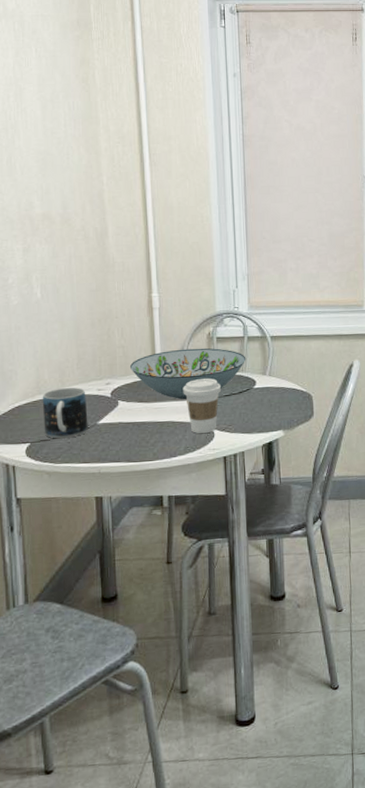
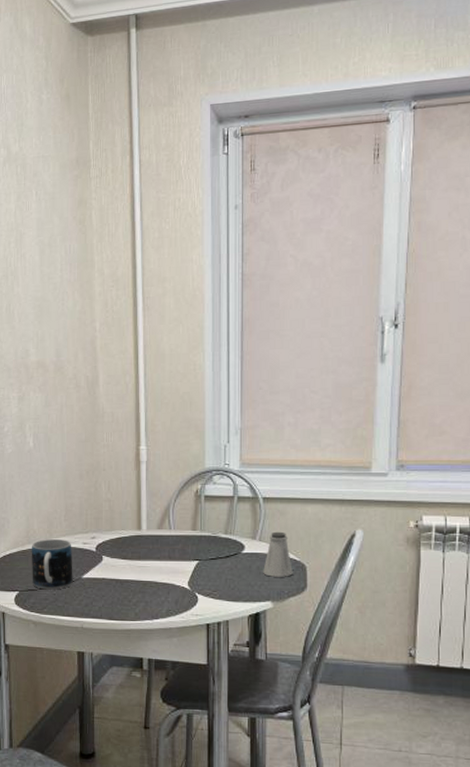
decorative bowl: present [130,348,246,400] -> none [116,506,235,560]
coffee cup: present [183,378,221,434] -> none [167,539,207,598]
saltshaker: none [274,366,301,408] -> present [263,531,293,577]

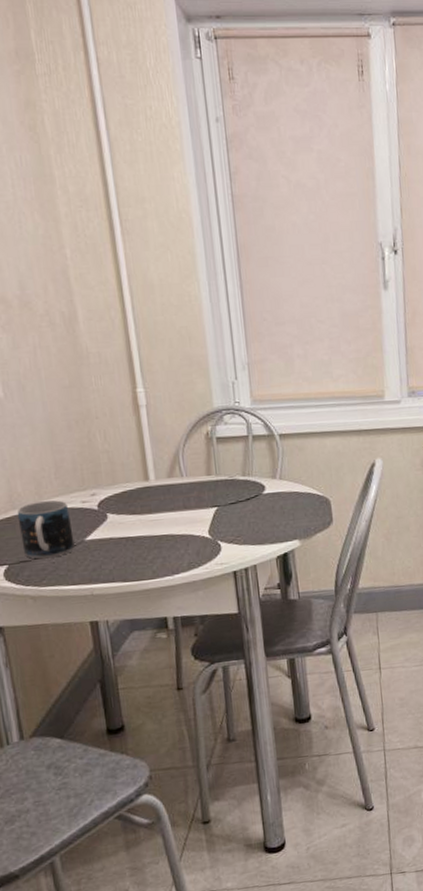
saltshaker: present [263,531,293,577] -> none [287,467,317,515]

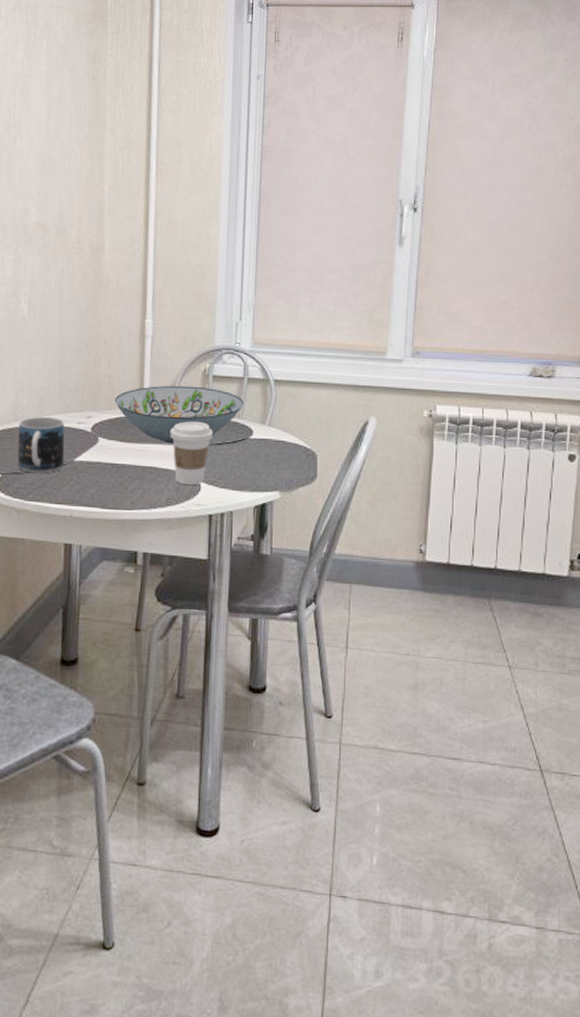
decorative bowl: none [118,450,253,510] -> present [115,385,244,444]
coffee cup: none [181,484,225,548] -> present [170,422,213,486]

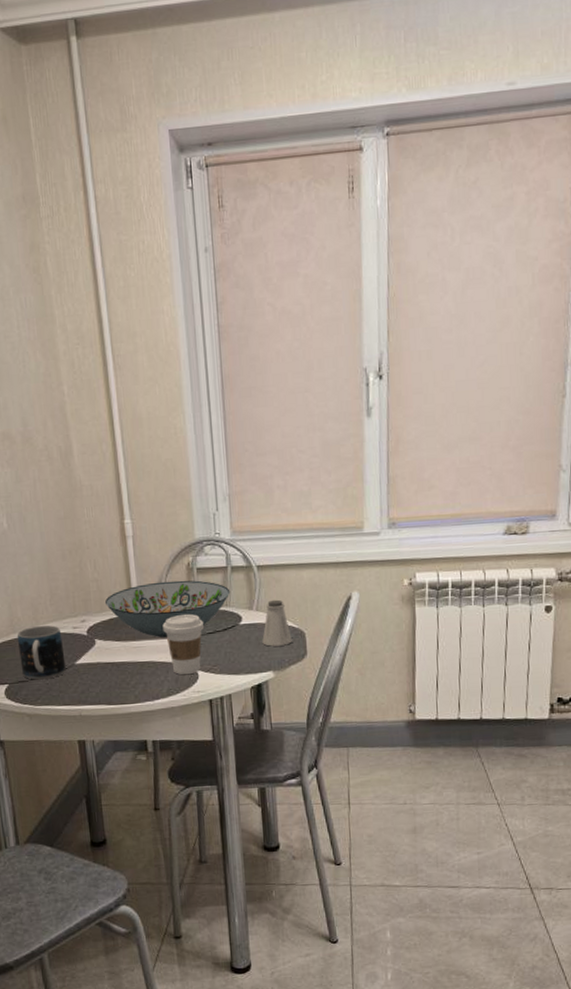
saltshaker: none [272,416,303,466] -> present [262,599,292,647]

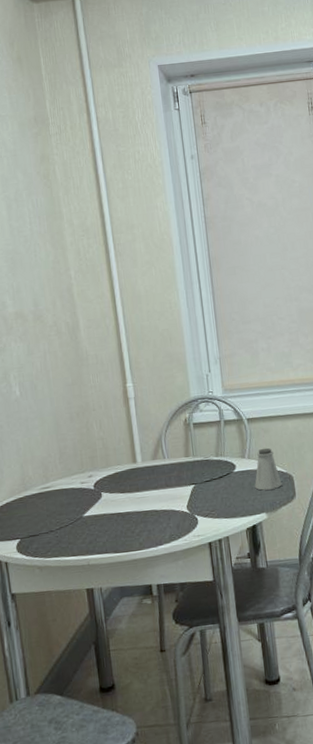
mug: present [17,625,66,680] -> none [28,482,75,534]
decorative bowl: present [105,580,231,638] -> none [111,434,224,488]
coffee cup: present [162,614,204,675] -> none [163,465,201,521]

